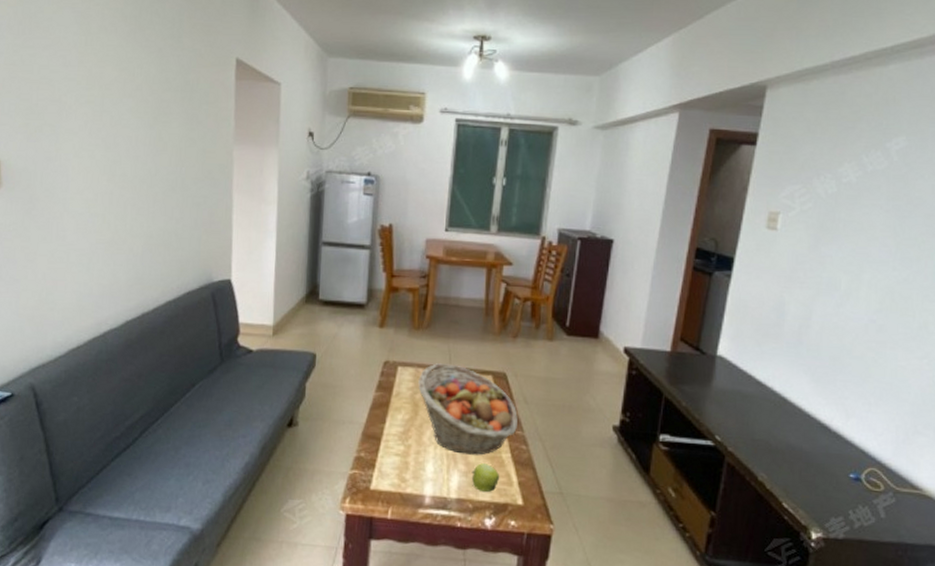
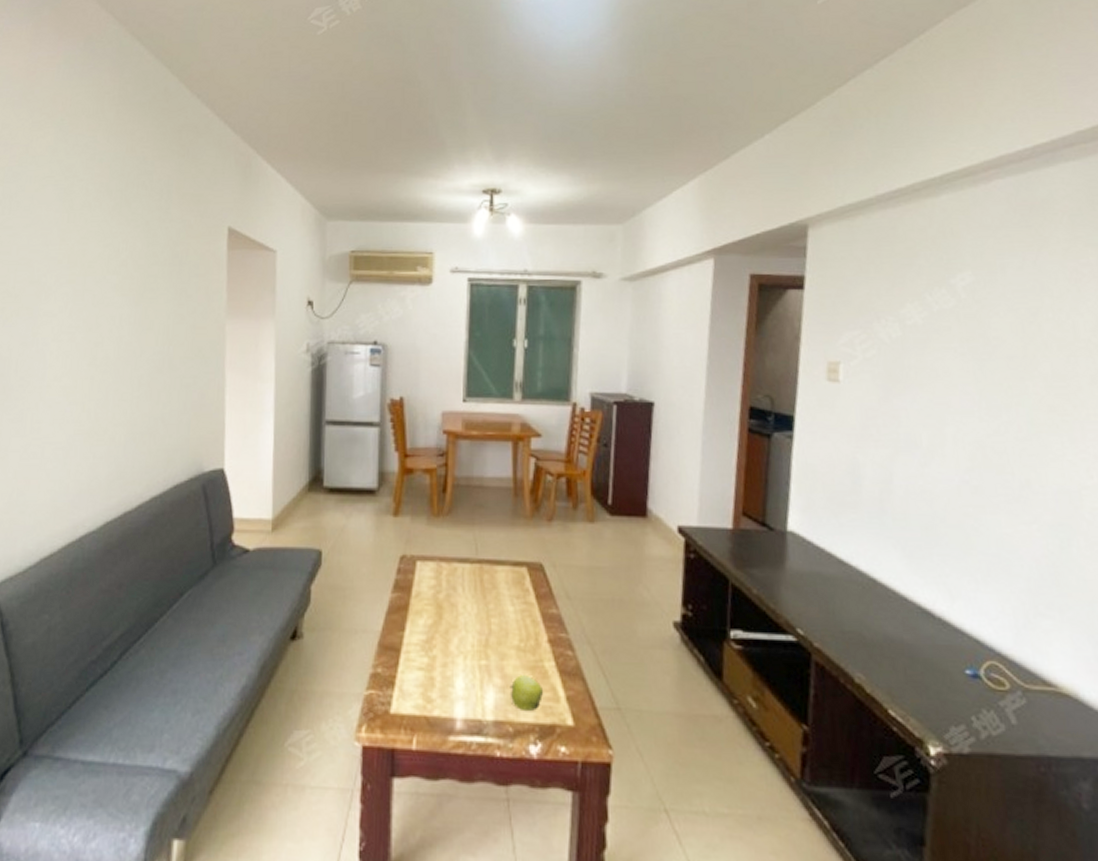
fruit basket: present [418,362,518,455] -> none [441,554,560,665]

